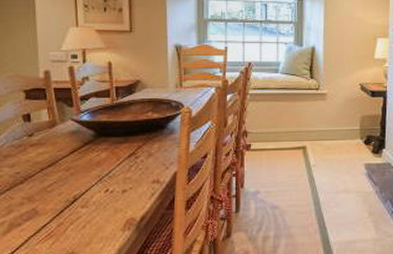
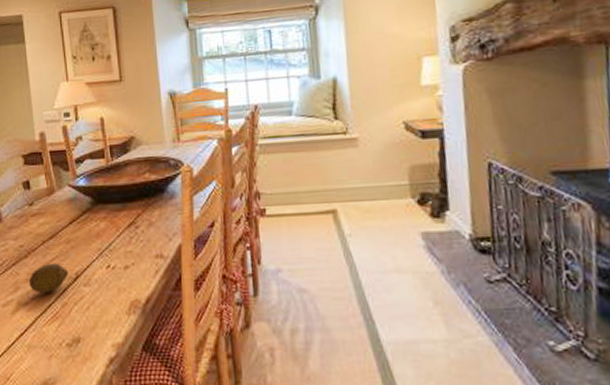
fruit: none [23,188,67,215] -> present [28,262,69,293]

